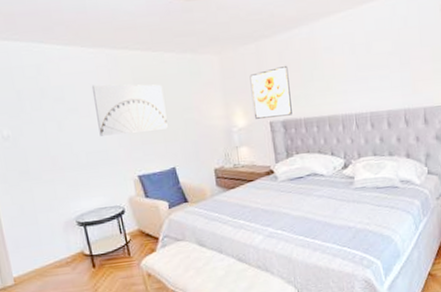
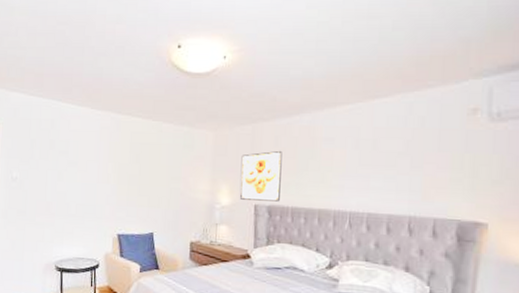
wall art: present [91,84,168,136] -> none [91,144,156,194]

